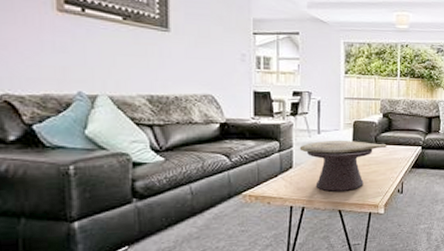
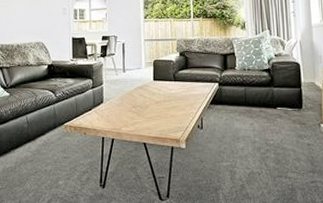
decorative bowl: present [299,140,387,192] -> none [108,77,185,125]

